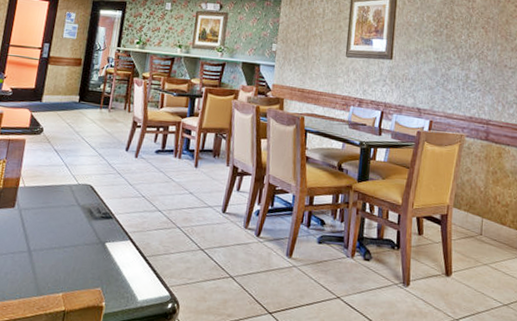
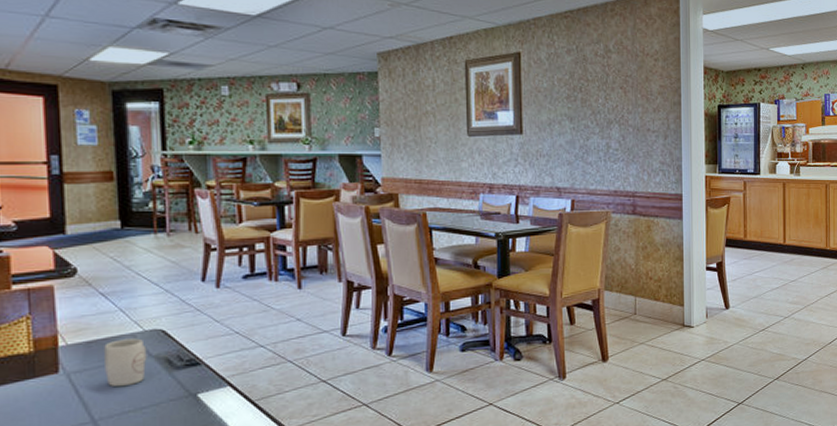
mug: none [45,188,78,227] -> present [104,338,147,387]

